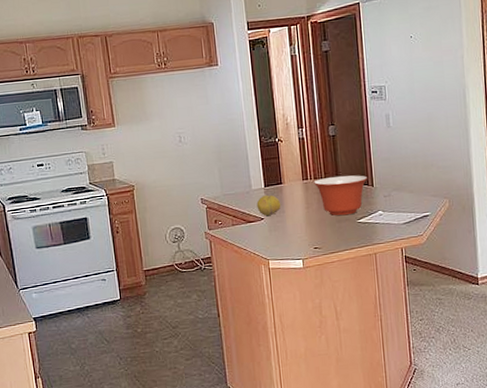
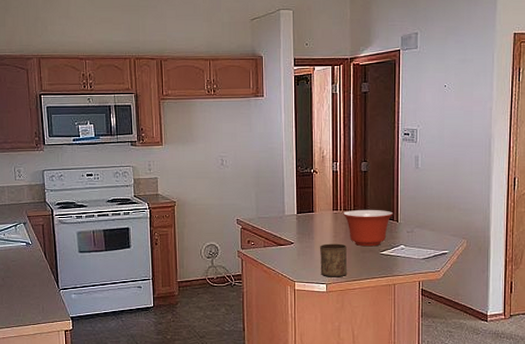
fruit: present [256,195,281,217] -> none [288,221,311,241]
cup: none [291,215,324,252] -> present [319,243,348,277]

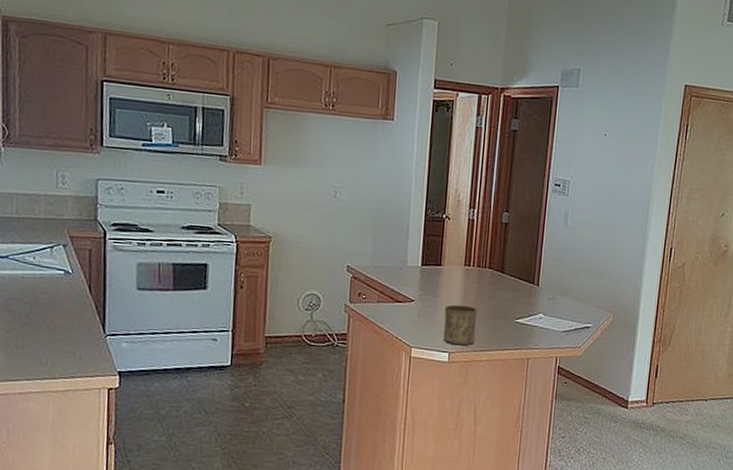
mixing bowl: present [343,209,393,247] -> none [476,267,534,313]

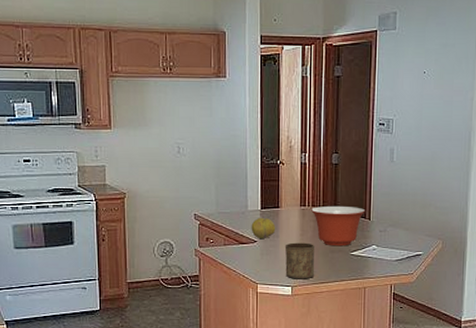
fruit: none [409,274,437,299] -> present [251,217,276,240]
mixing bowl: none [476,267,534,313] -> present [311,205,365,247]

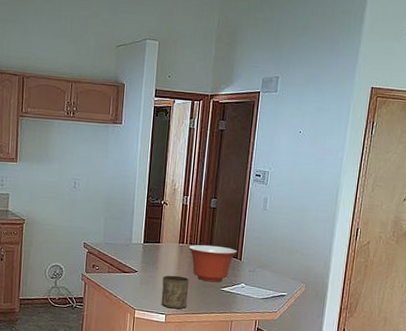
fruit: present [251,217,276,240] -> none [133,250,156,270]

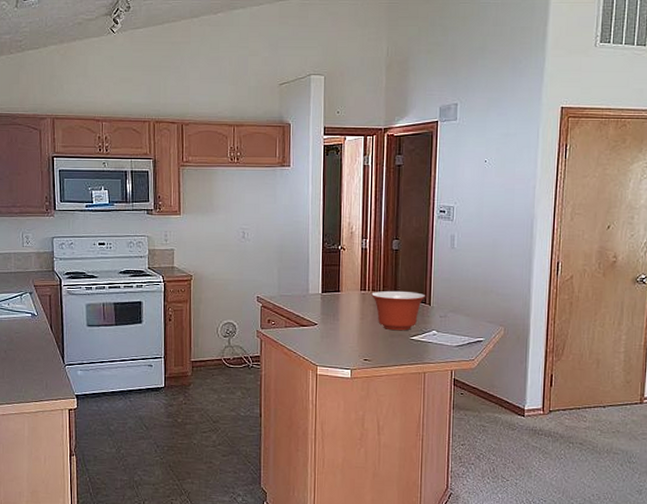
cup: present [161,275,189,309] -> none [344,326,374,363]

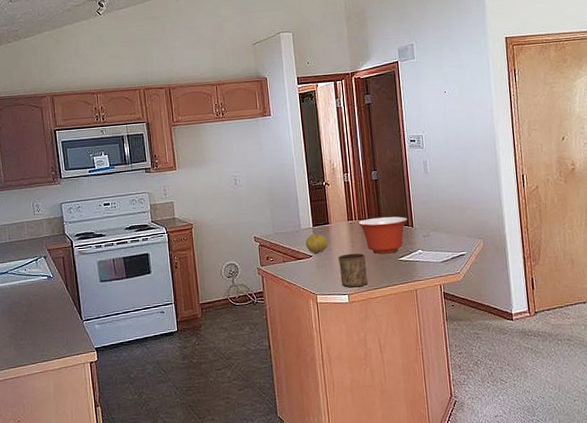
fruit: none [312,300,336,323] -> present [305,234,328,254]
cup: none [344,326,374,363] -> present [338,253,368,288]

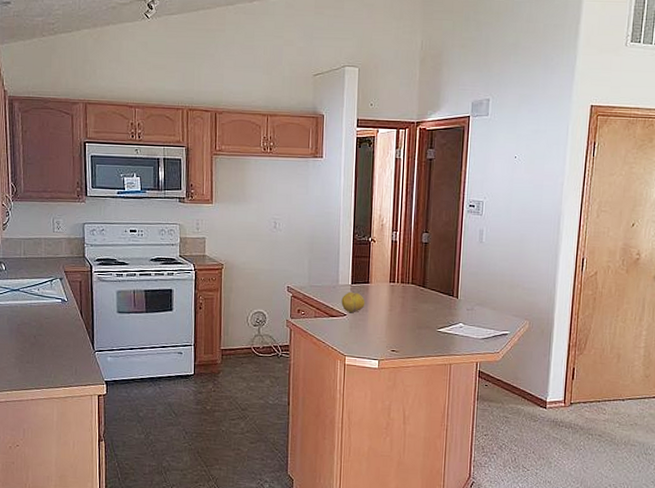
cup: present [338,253,368,288] -> none [373,317,402,354]
mixing bowl: present [358,216,407,254] -> none [400,283,453,323]

